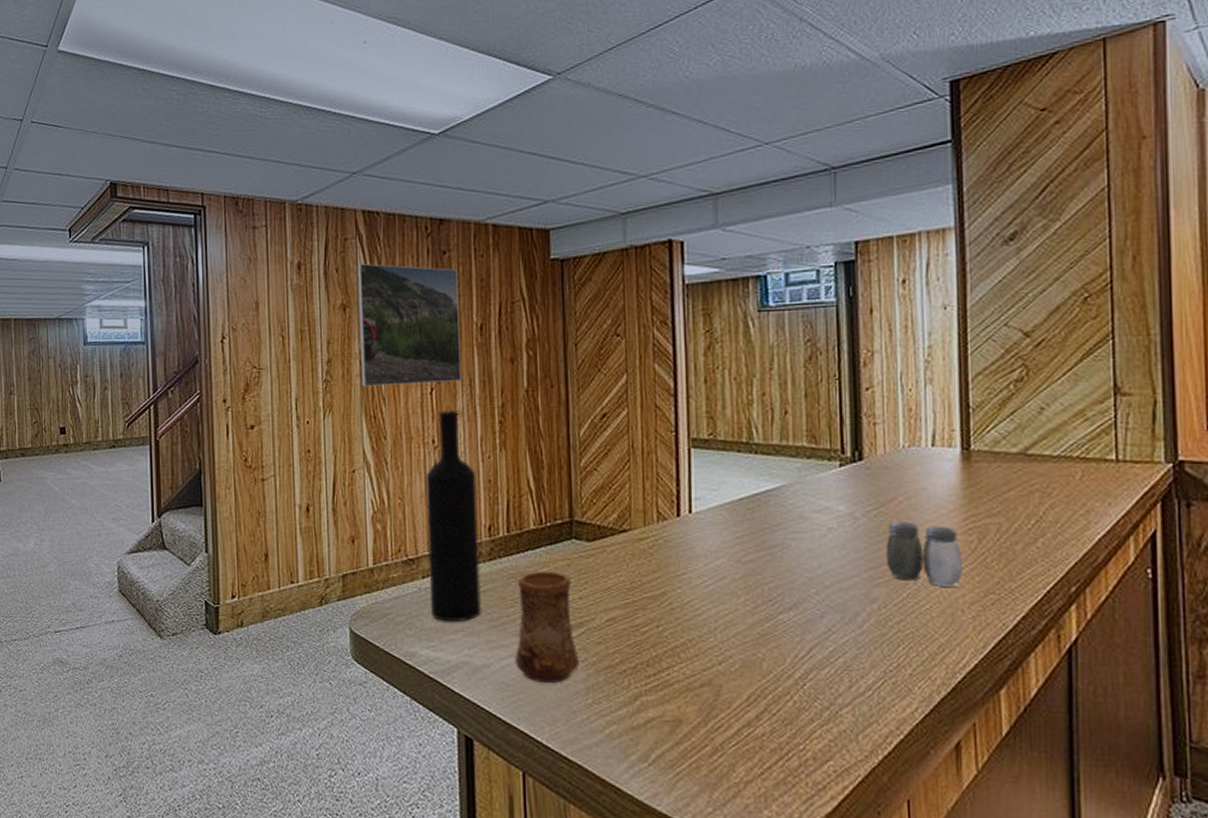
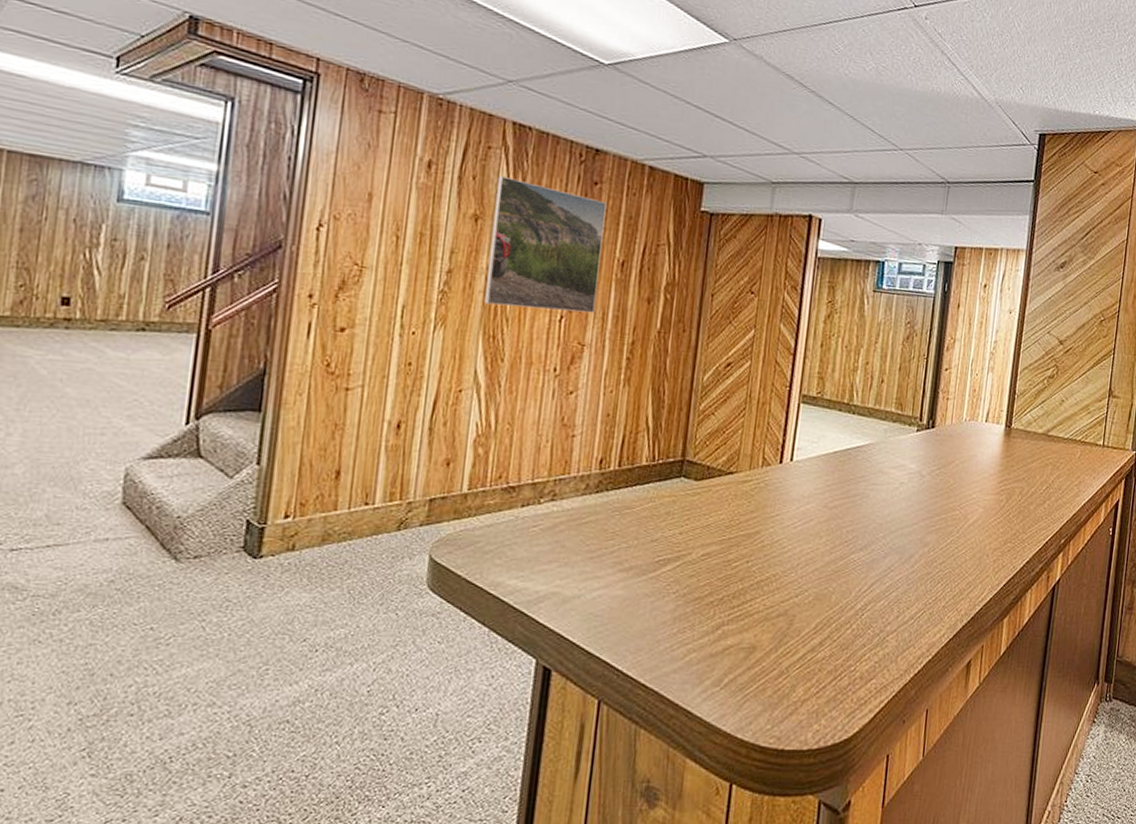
wine bottle: present [425,410,483,622] -> none [526,340,596,553]
cup: present [515,570,579,684] -> none [607,505,675,614]
salt and pepper shaker: present [885,522,964,587] -> none [939,480,994,536]

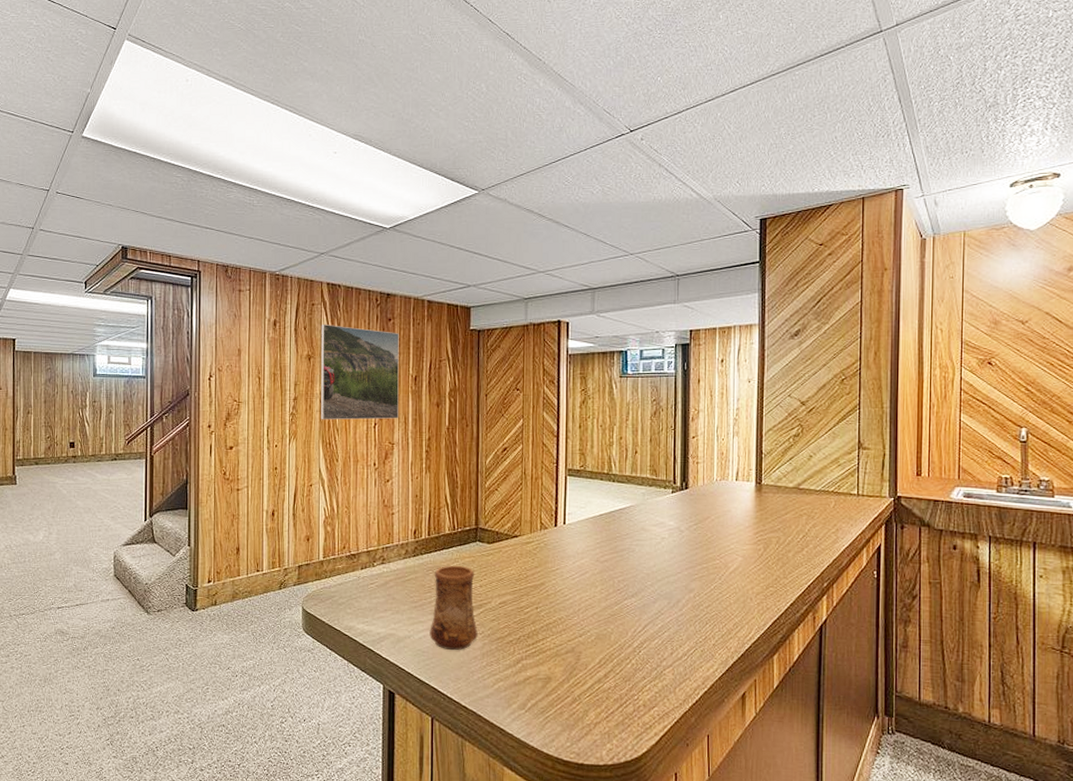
cup: none [607,505,675,614] -> present [429,565,478,651]

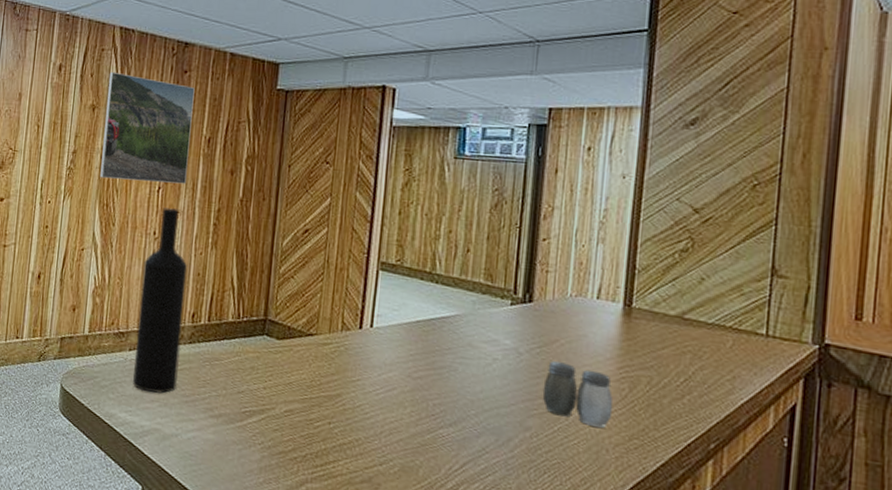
wine bottle: none [366,441,407,604] -> present [133,207,188,394]
cup: present [429,565,478,651] -> none [200,358,259,460]
salt and pepper shaker: none [700,534,753,582] -> present [542,361,613,428]

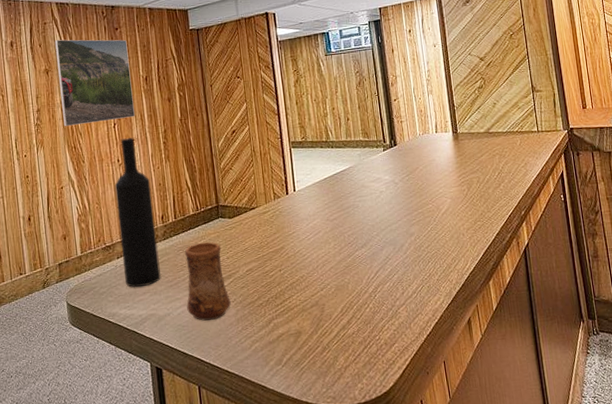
cup: none [200,358,259,460] -> present [185,242,231,321]
salt and pepper shaker: present [542,361,613,428] -> none [415,182,461,221]

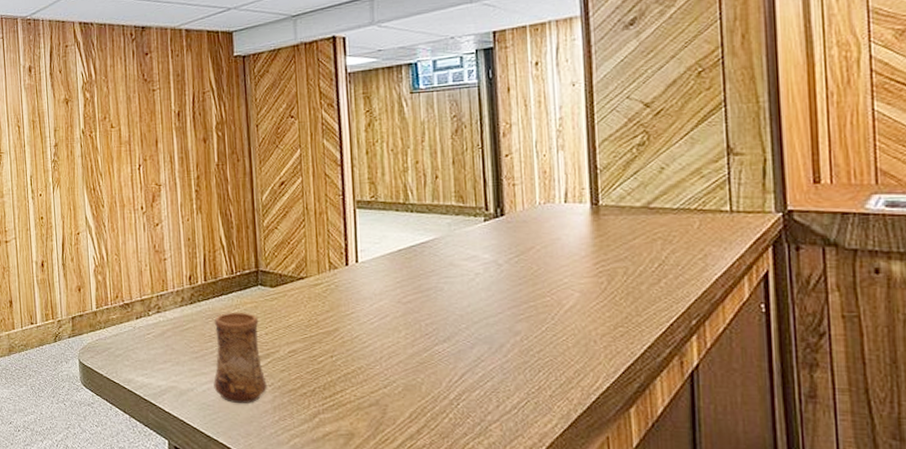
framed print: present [54,39,136,127] -> none [76,65,164,165]
wine bottle: present [114,137,162,287] -> none [136,182,186,355]

